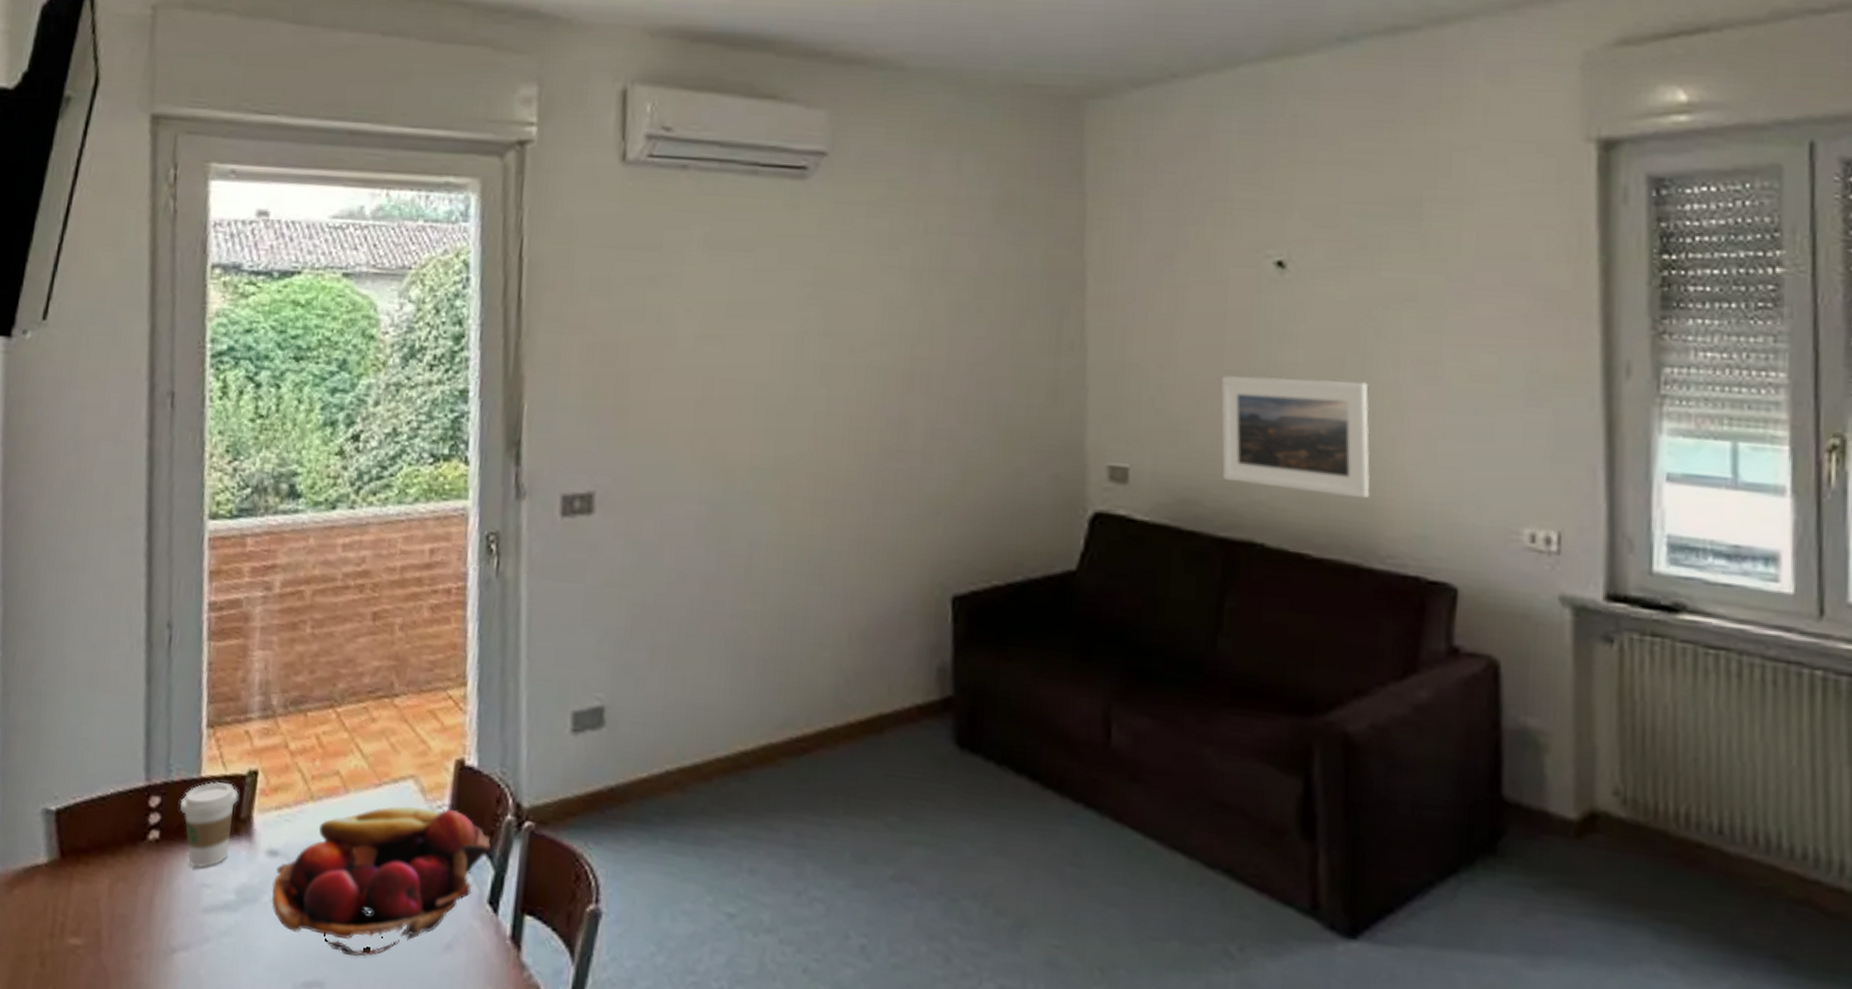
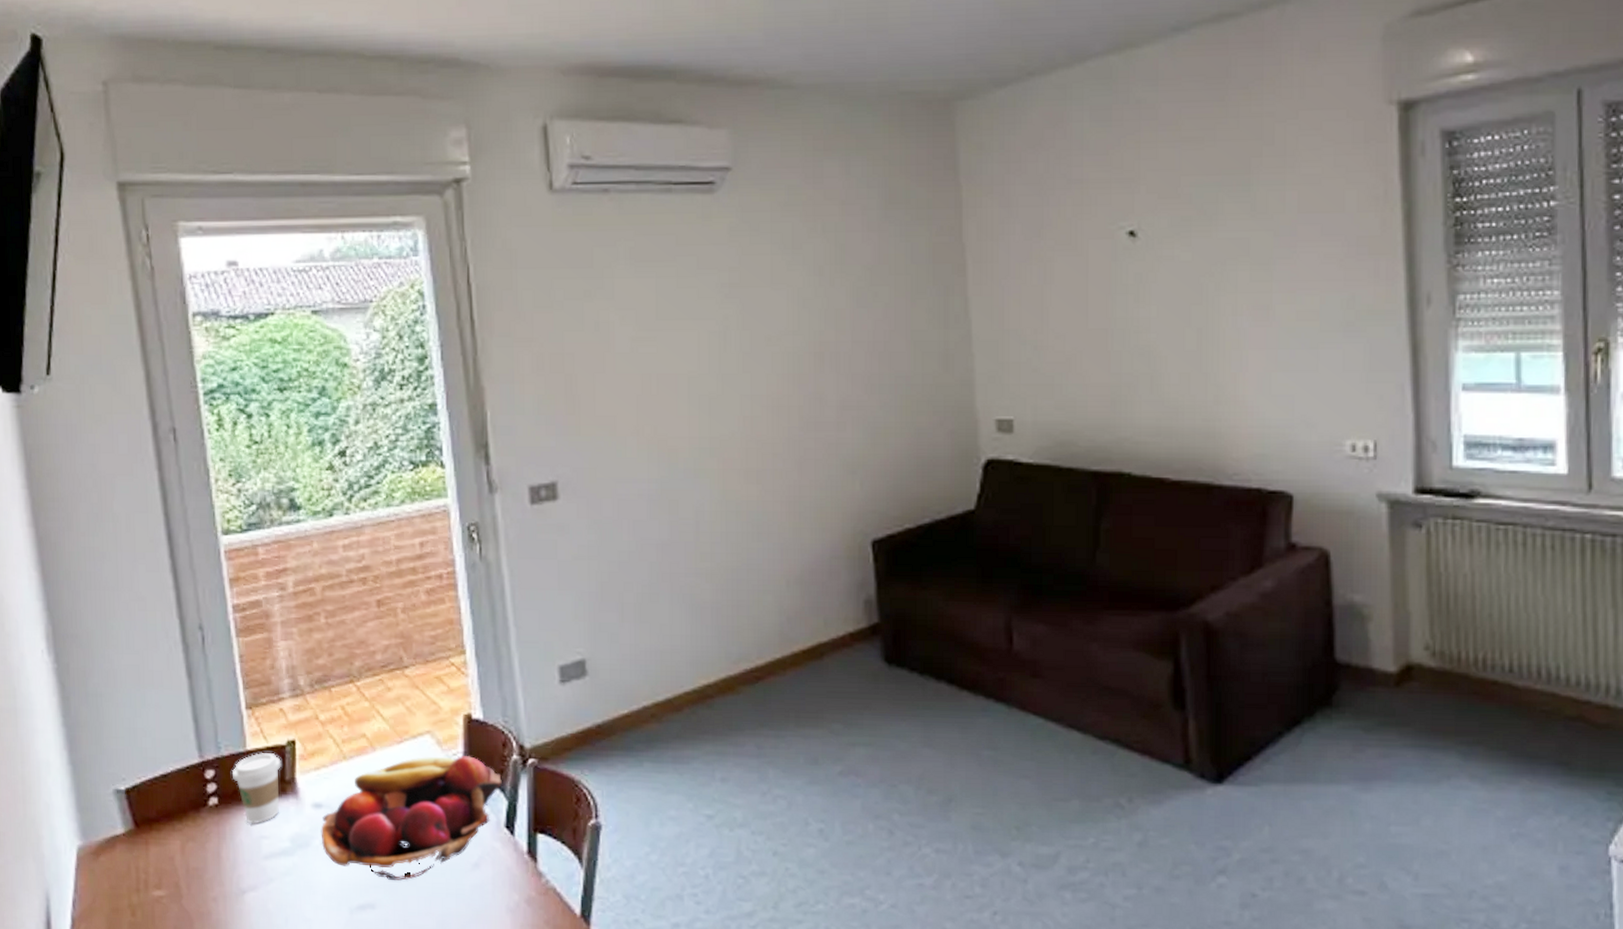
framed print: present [1220,375,1370,498] -> none [1087,329,1217,427]

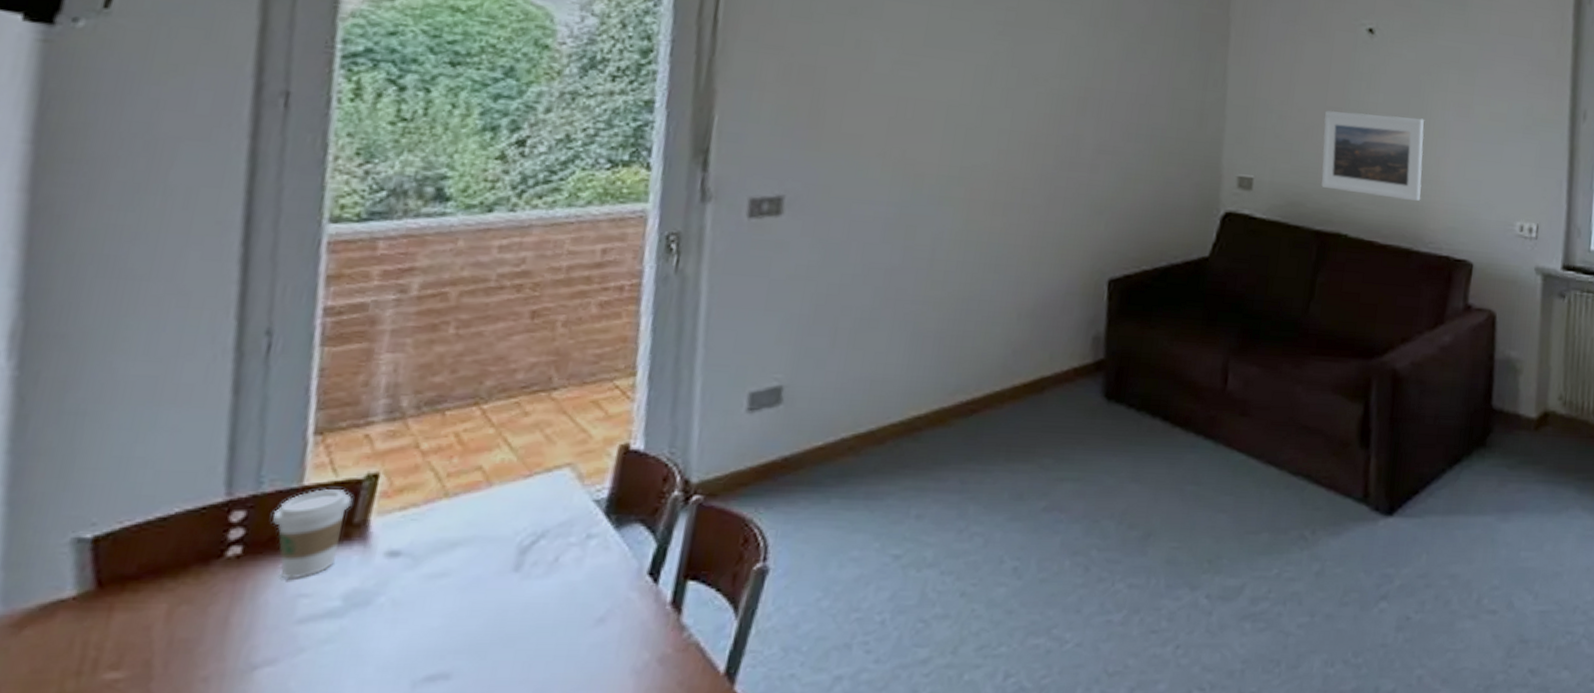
fruit basket: present [320,756,502,881] -> none [389,492,655,643]
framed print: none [1087,329,1217,427] -> present [1321,110,1424,201]

